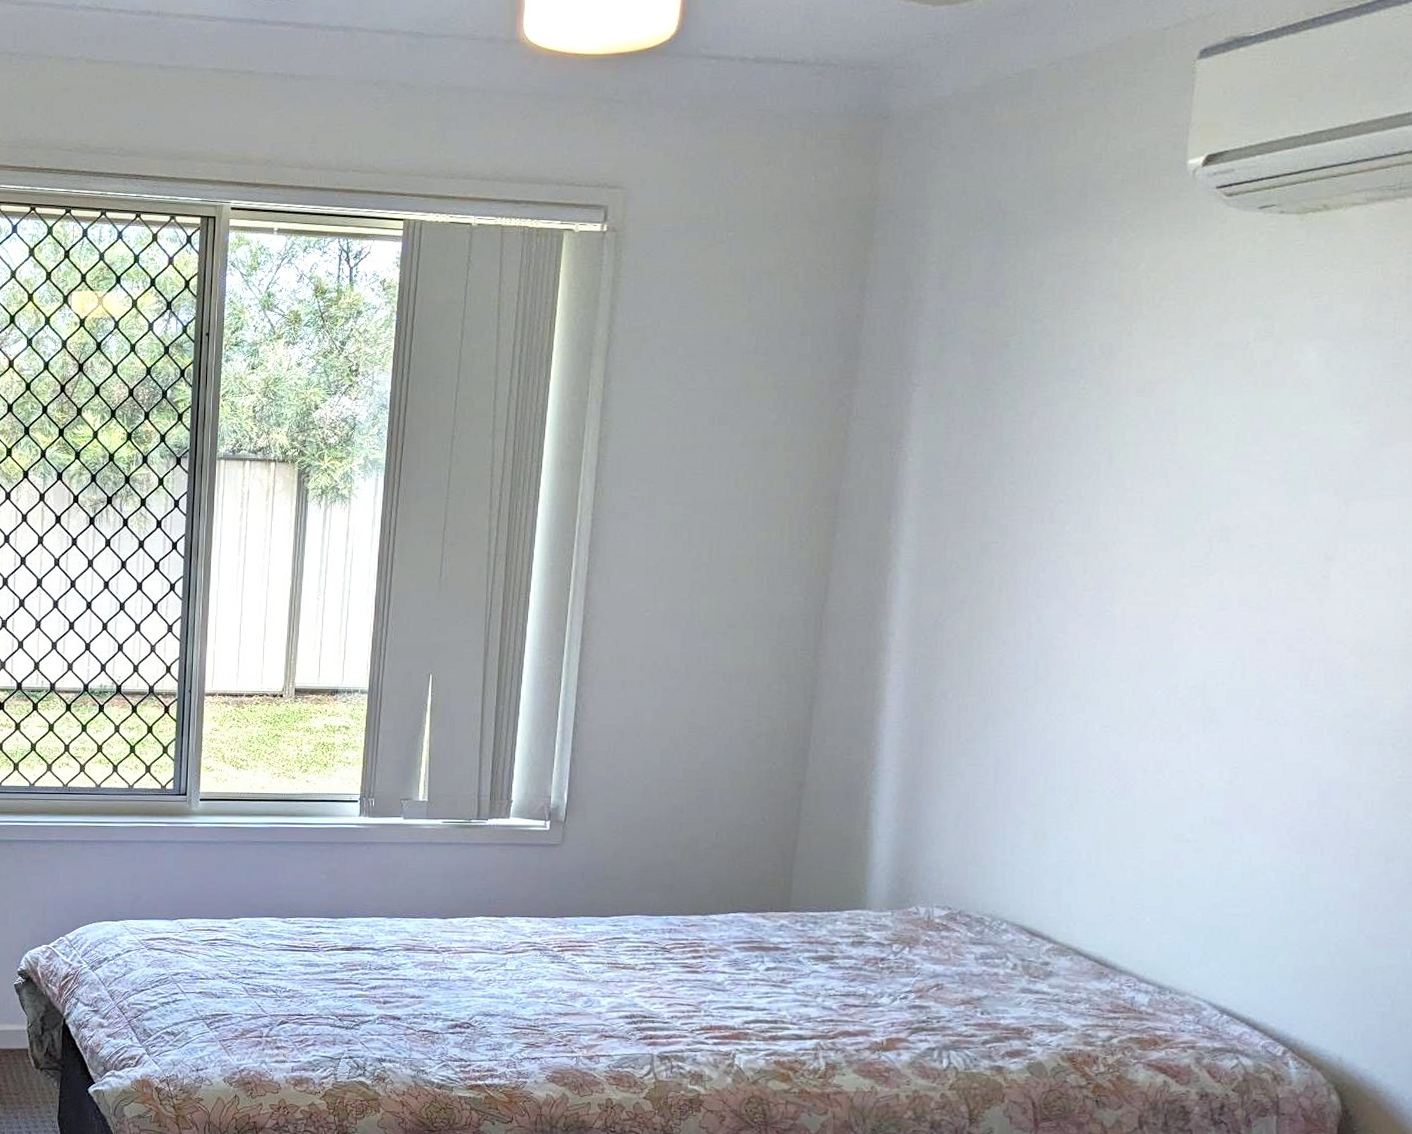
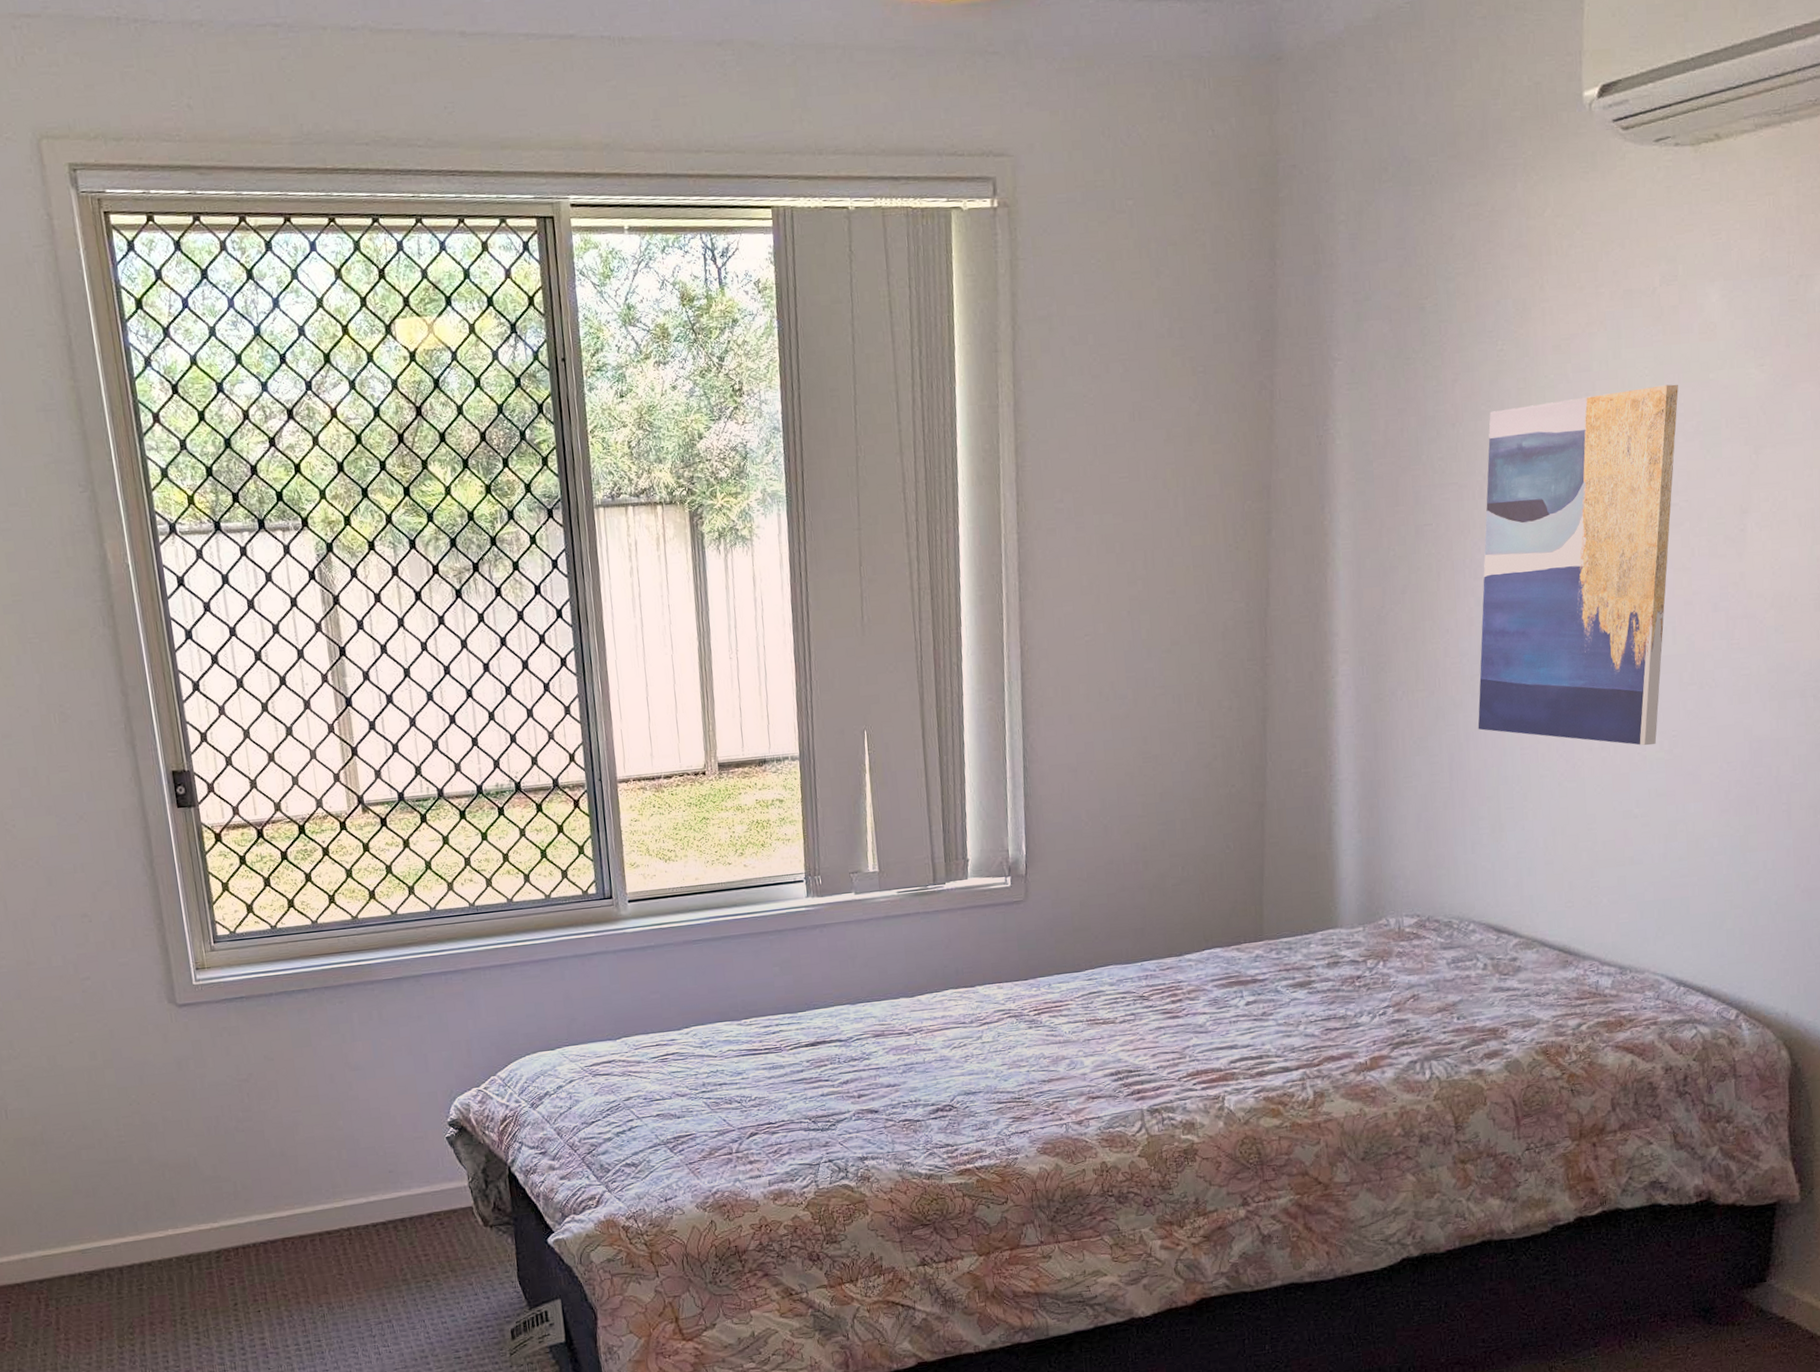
wall art: none [1028,433,1266,774] -> present [1478,384,1678,746]

